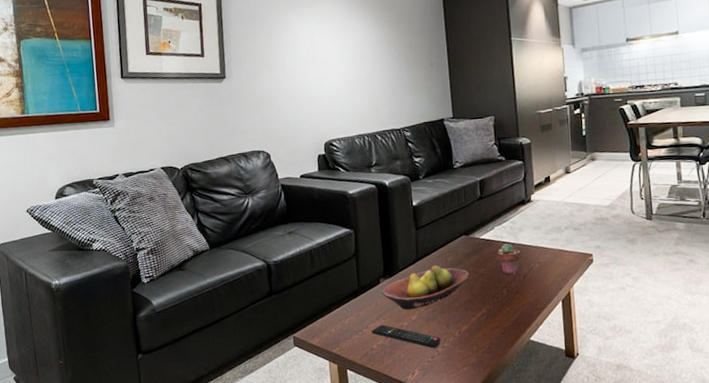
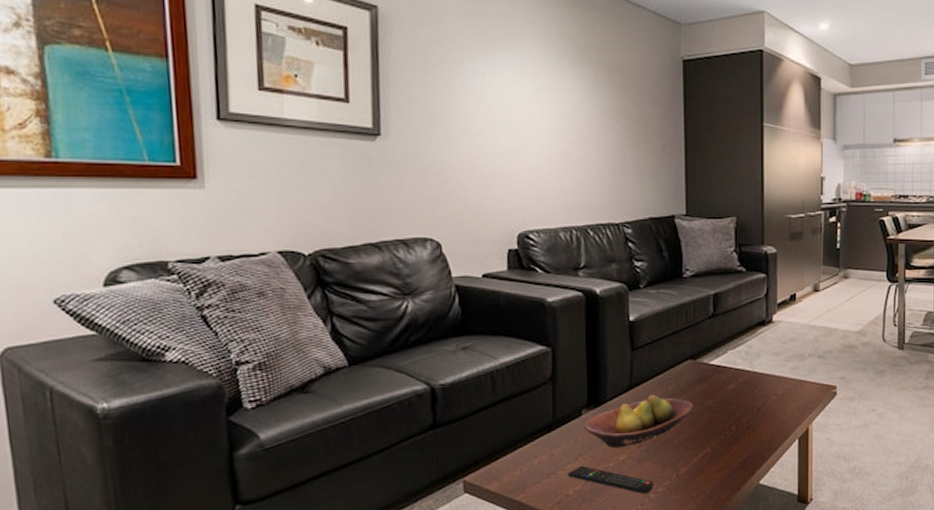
potted succulent: present [498,244,521,275] -> none [729,371,756,408]

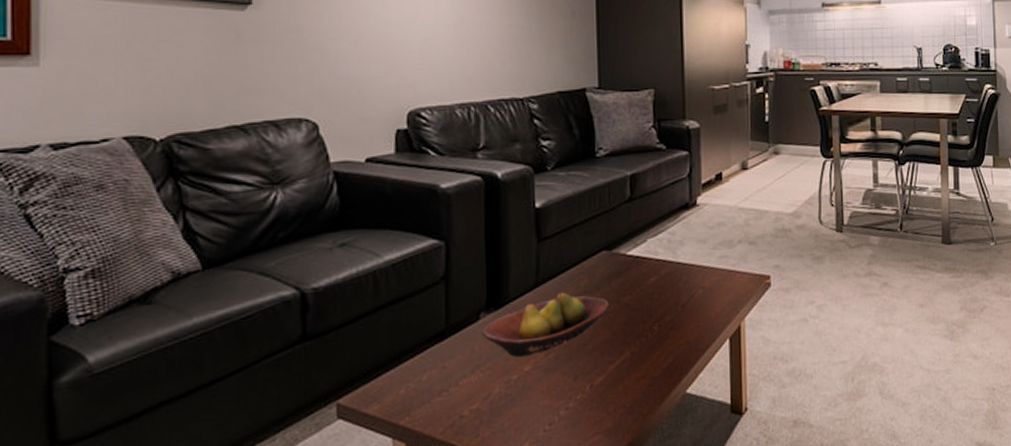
remote control: present [568,465,654,494] -> none [462,379,565,411]

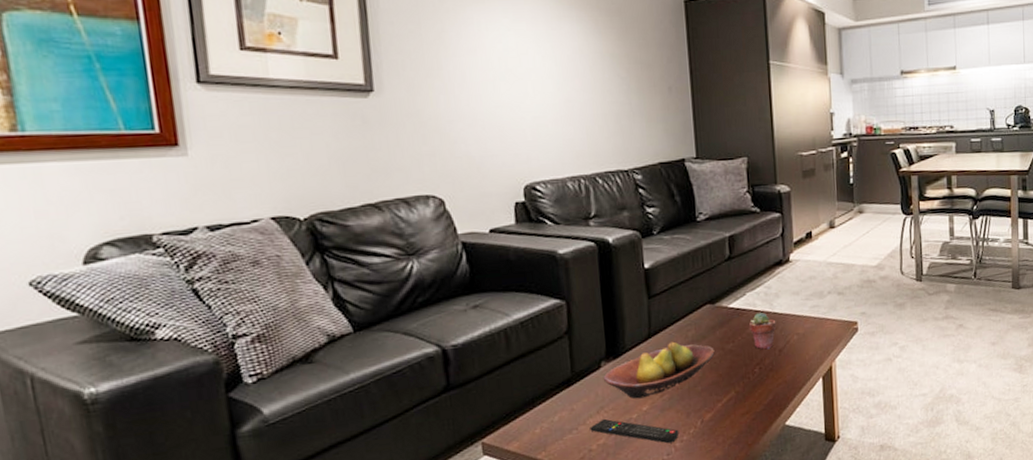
remote control: none [462,379,565,411] -> present [590,418,679,444]
potted succulent: none [650,262,680,305] -> present [749,312,777,350]

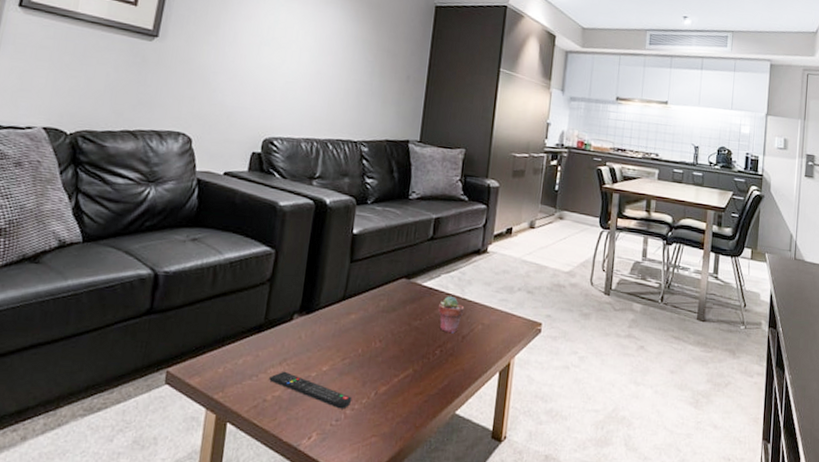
fruit bowl: present [603,341,715,399] -> none [292,308,402,358]

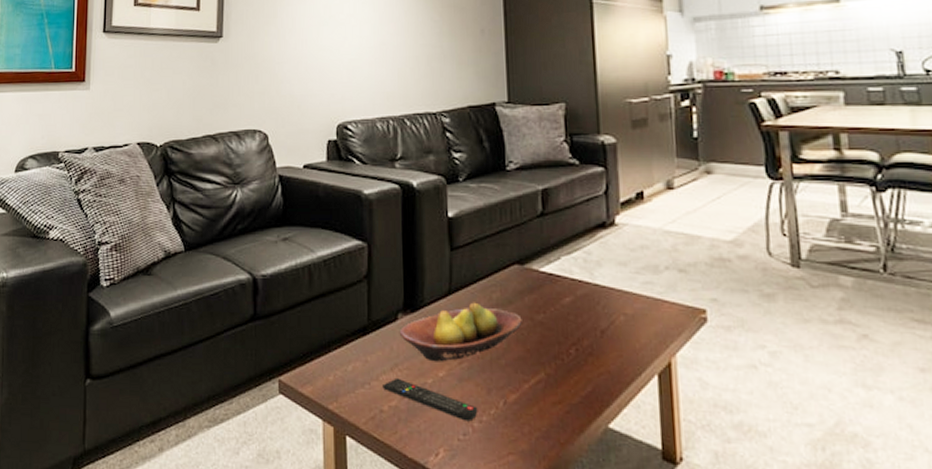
fruit bowl: none [292,308,402,358] -> present [399,302,522,362]
potted succulent: present [438,296,465,334] -> none [564,282,598,328]

